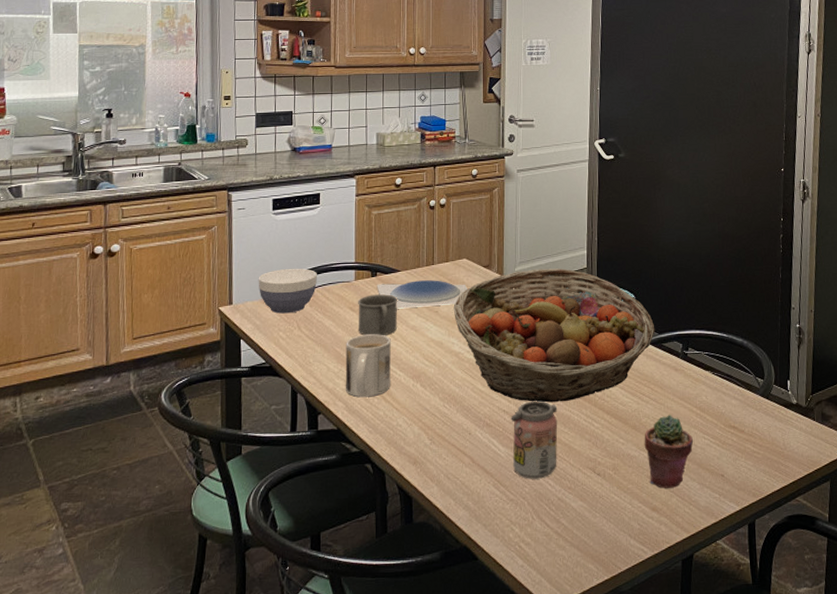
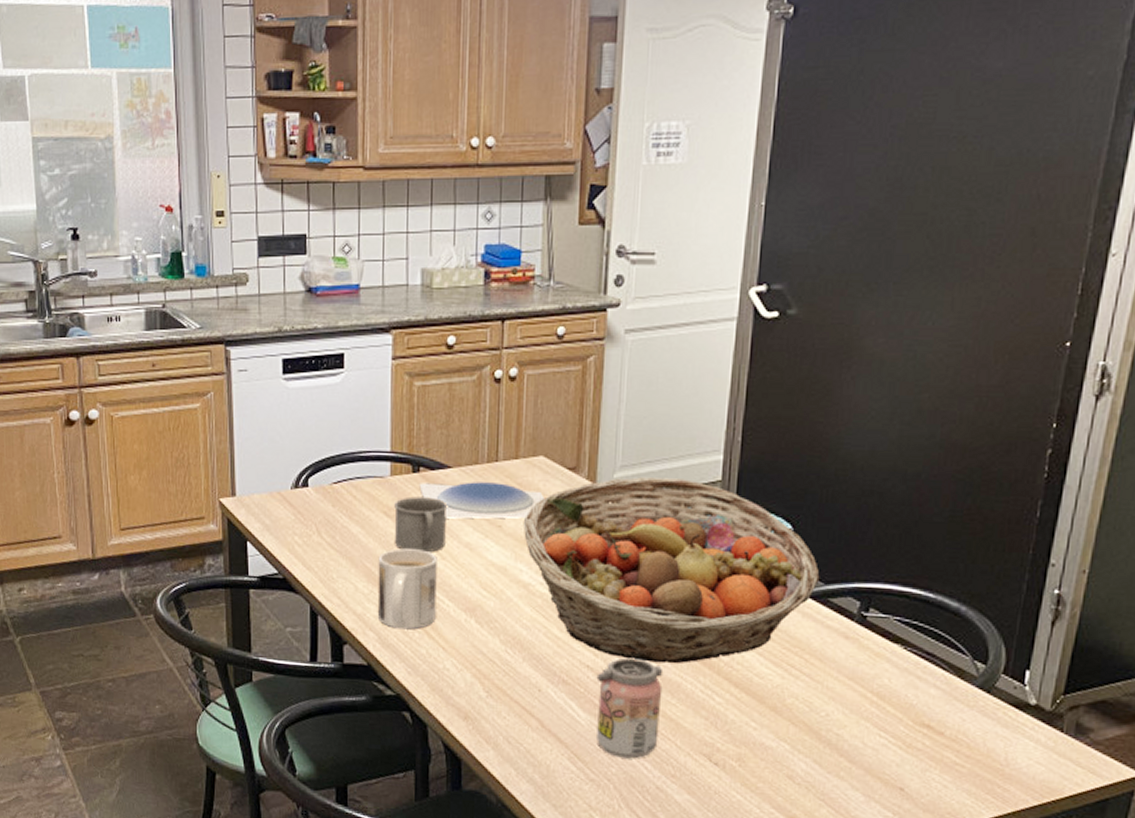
bowl: present [258,268,317,314] -> none [266,454,341,513]
potted succulent: present [644,415,694,488] -> none [786,698,863,796]

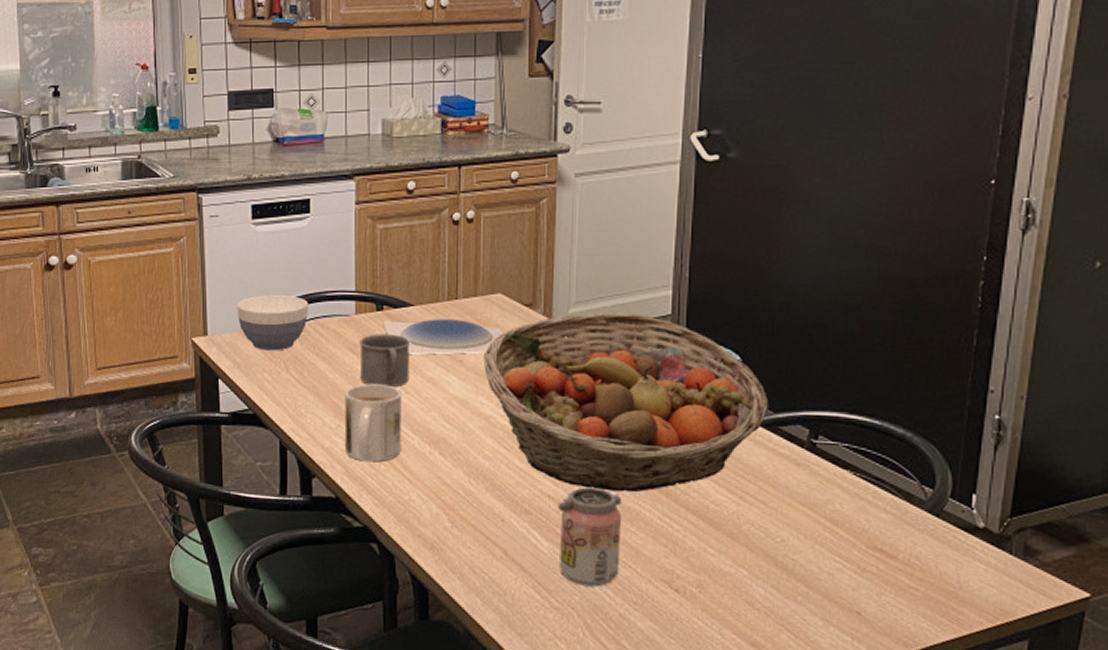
bowl: none [266,454,341,513] -> present [237,294,308,351]

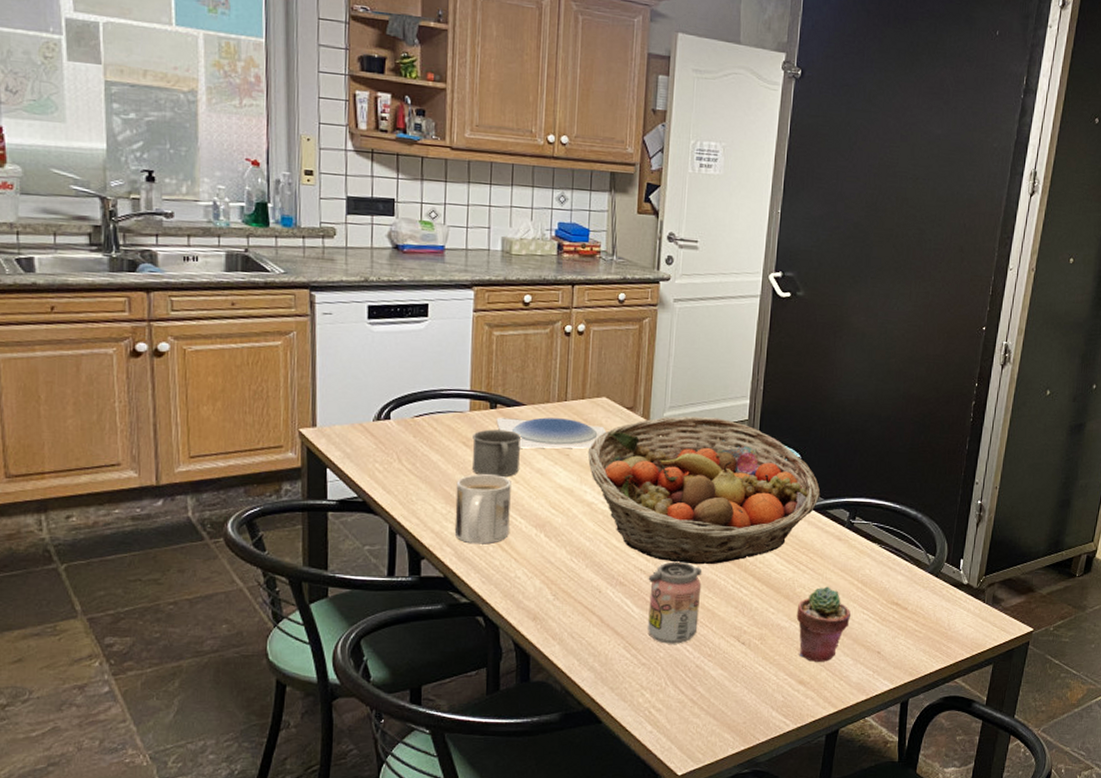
bowl: present [237,294,308,351] -> none [348,390,423,443]
potted succulent: none [744,524,818,621] -> present [796,586,852,662]

